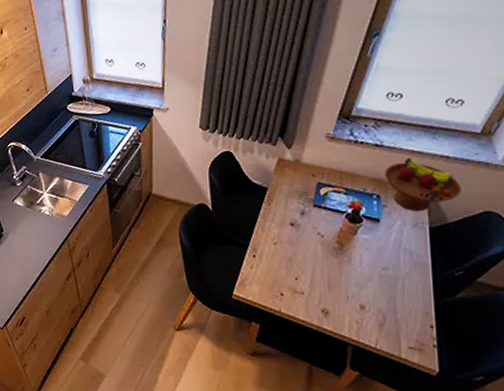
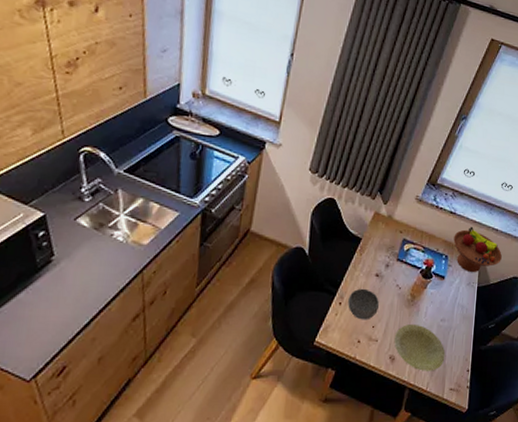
bowl: none [262,239,301,272] -> present [348,288,380,320]
bowl: none [324,274,396,327] -> present [394,323,445,371]

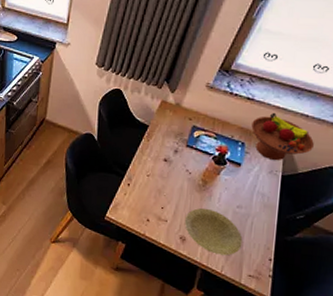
bowl: present [348,288,380,320] -> none [136,172,169,202]

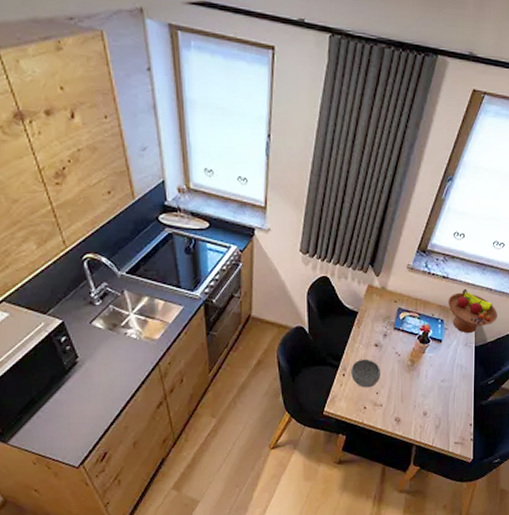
bowl: none [136,172,169,202] -> present [351,359,381,388]
bowl: present [184,207,243,256] -> none [398,387,448,429]

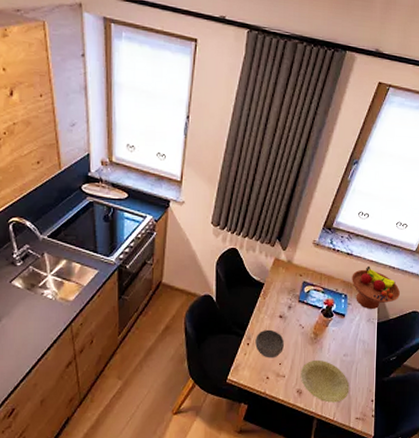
bowl: none [398,387,448,429] -> present [300,359,350,403]

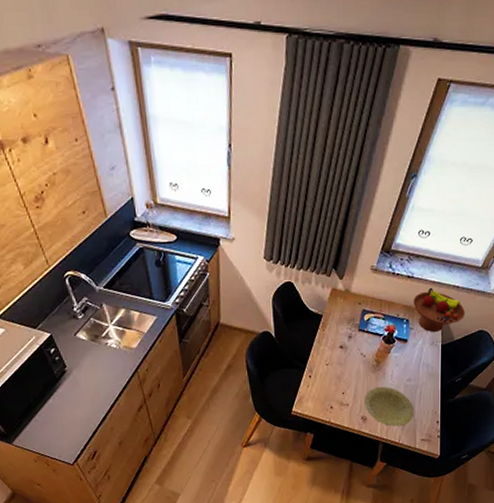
bowl: present [255,329,285,358] -> none [317,360,347,389]

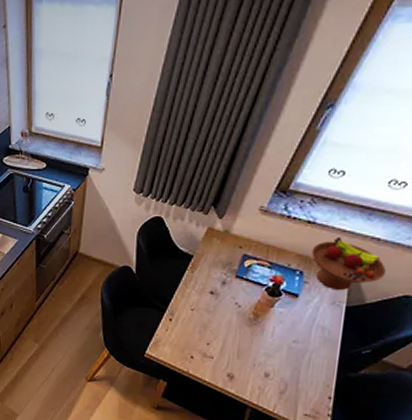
bowl: present [364,386,414,427] -> none [232,343,299,394]

